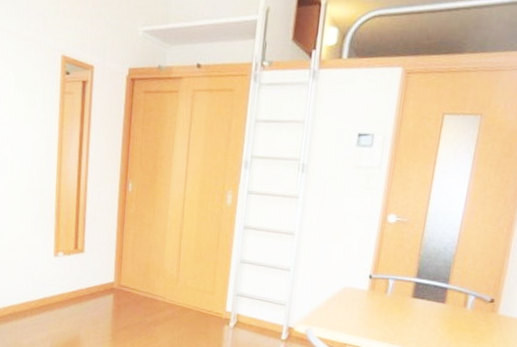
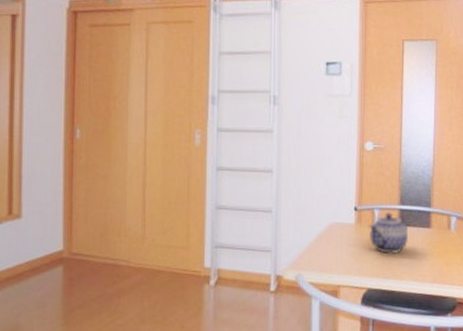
teapot: none [381,284,423,324] -> present [369,212,409,255]

